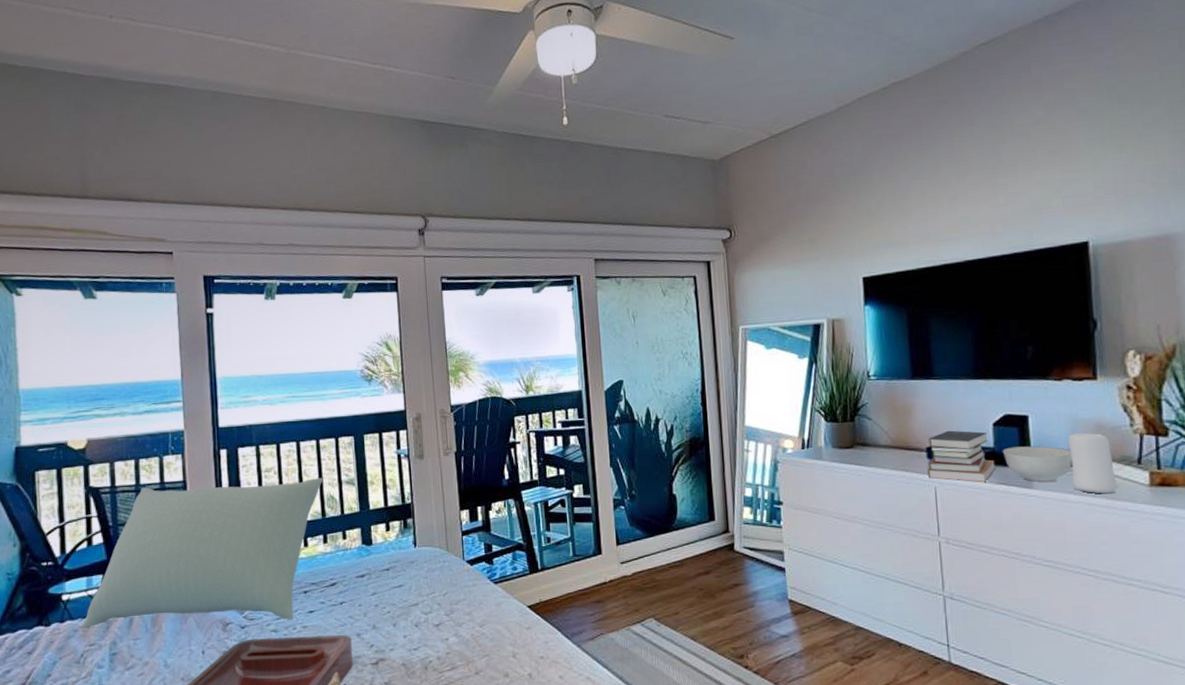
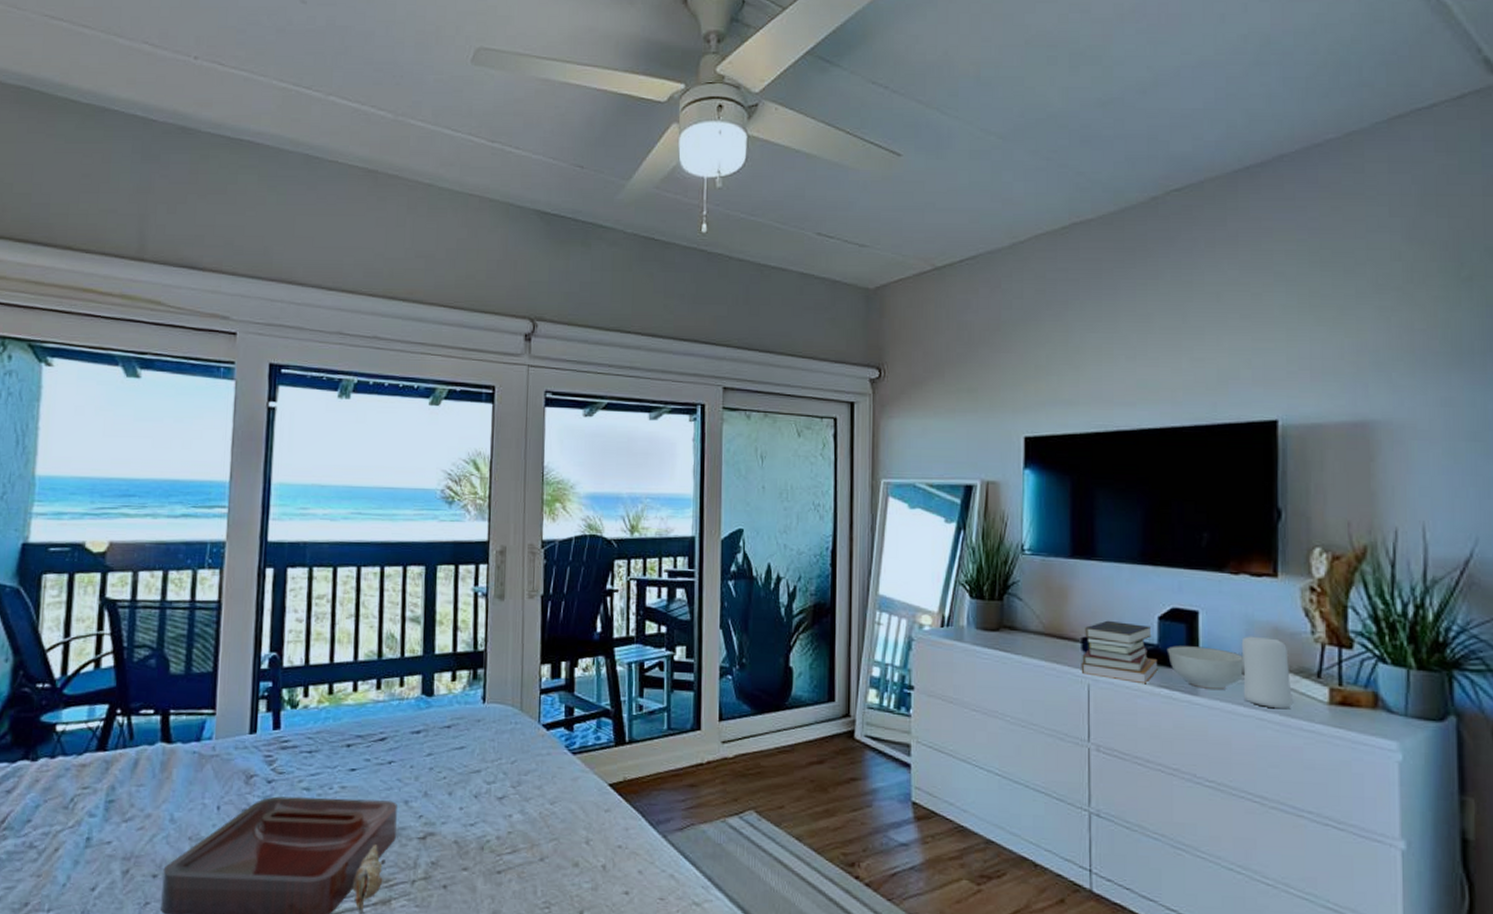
cushion: present [81,478,323,628] -> none [75,604,384,777]

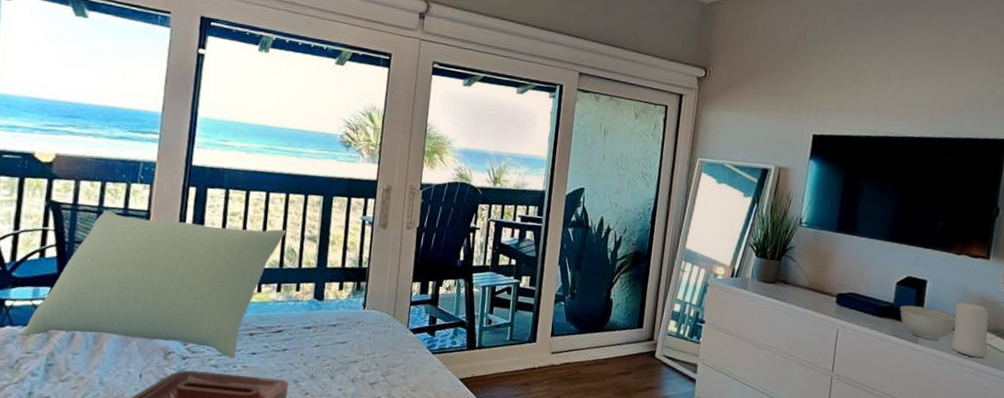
cushion: none [75,604,384,777] -> present [21,210,287,358]
books: present [1081,620,1158,684] -> none [833,282,892,333]

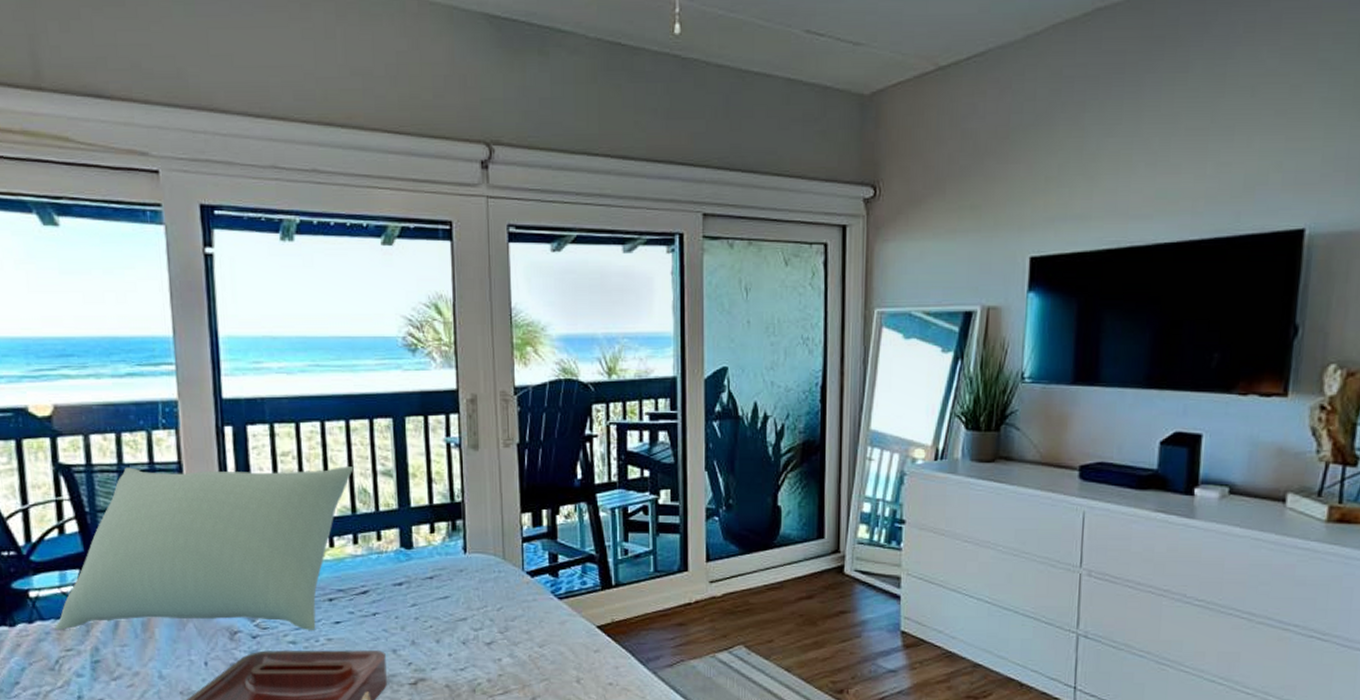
bowl: present [899,305,956,341] -> none [1166,470,1245,511]
candle: present [951,302,989,358] -> none [1240,457,1291,527]

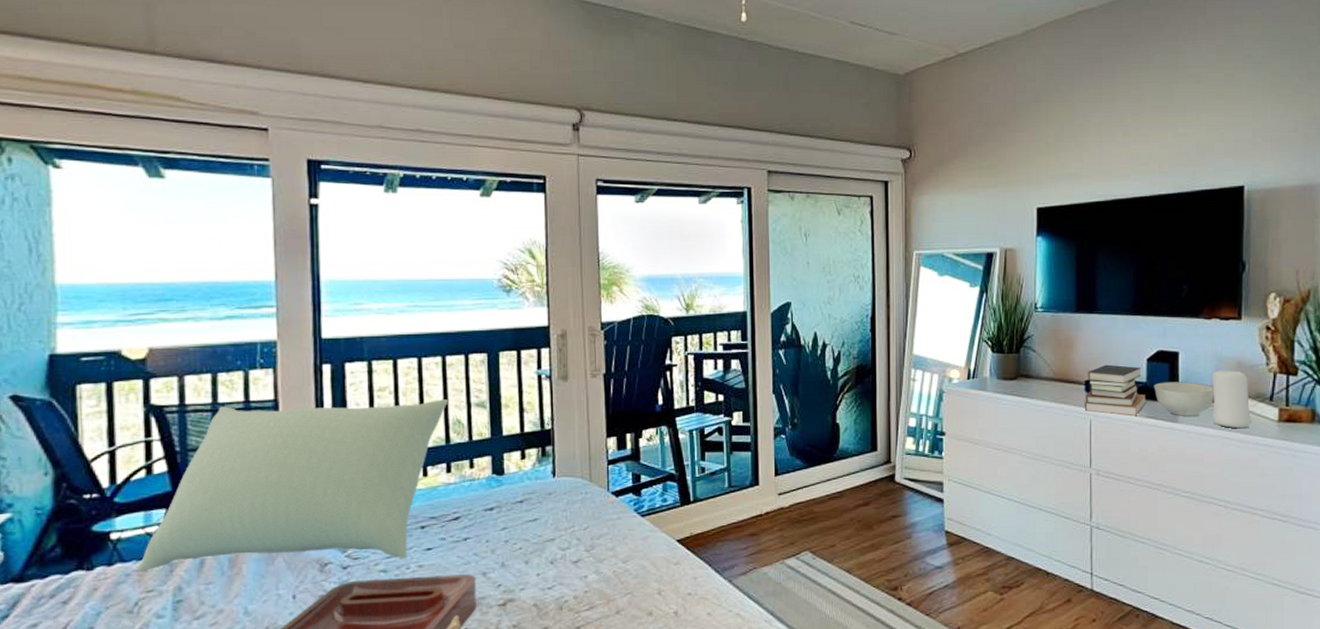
books: none [1077,447,1156,510] -> present [1084,364,1146,417]
bowl: none [1166,470,1245,511] -> present [1153,381,1214,416]
candle: none [1240,457,1291,527] -> present [1212,370,1252,428]

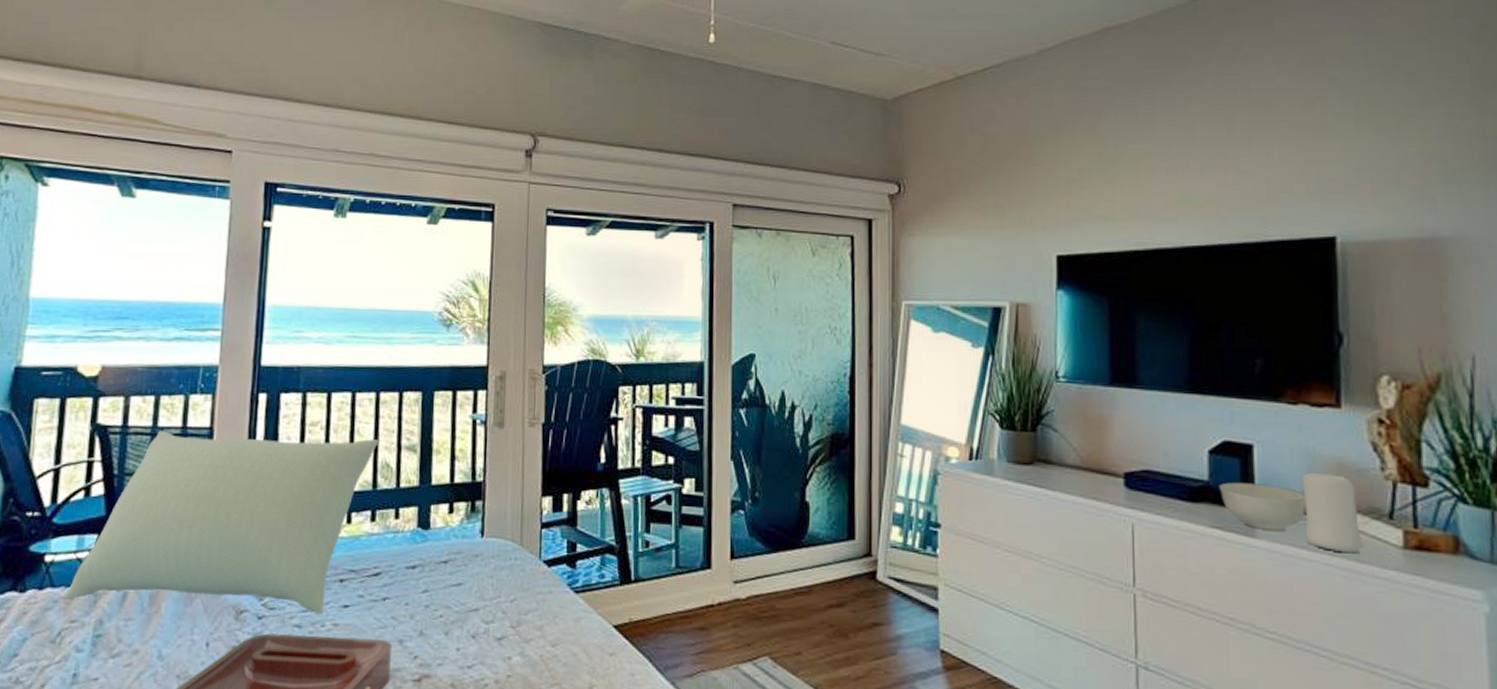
books: present [1084,364,1146,417] -> none [1123,454,1209,525]

